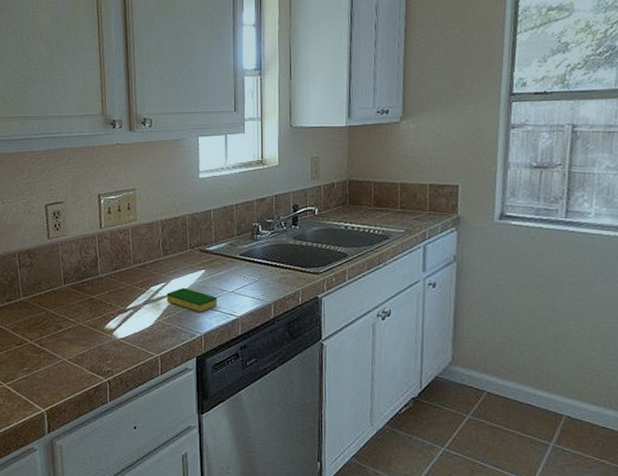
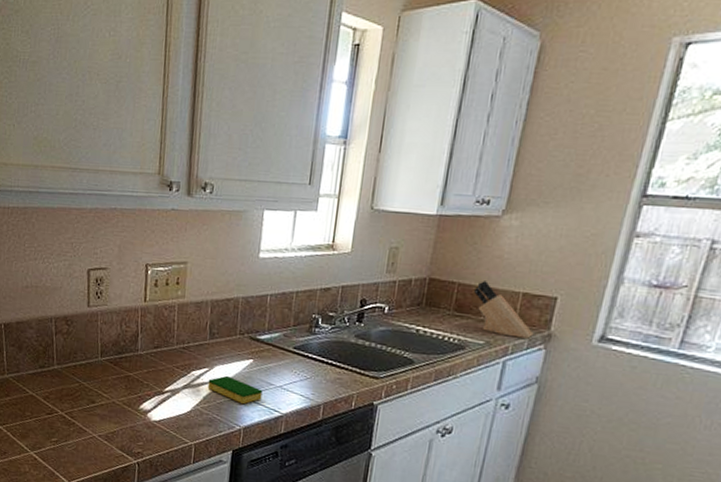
knife block: none [389,178,445,223] -> present [474,281,534,339]

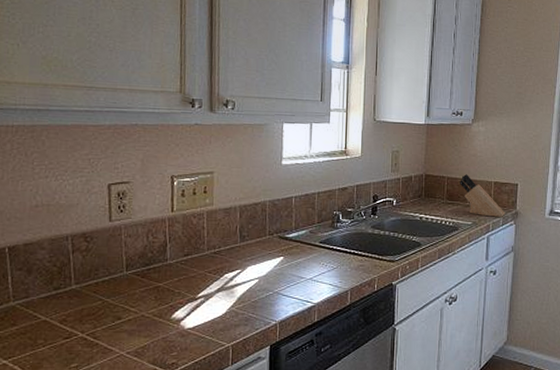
dish sponge: present [207,375,263,405] -> none [241,274,295,300]

